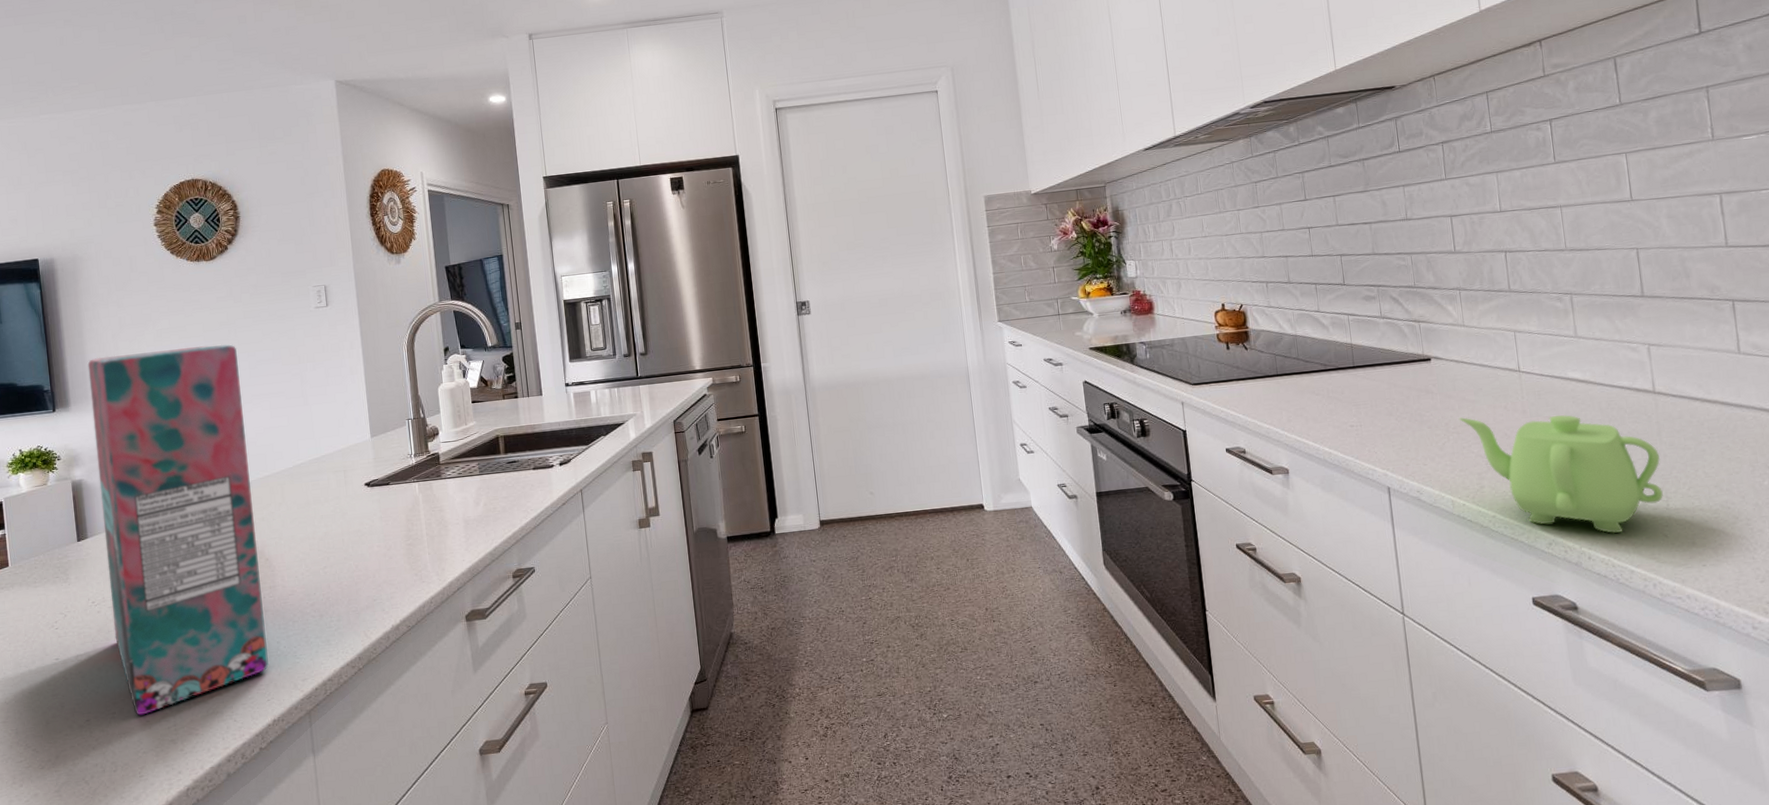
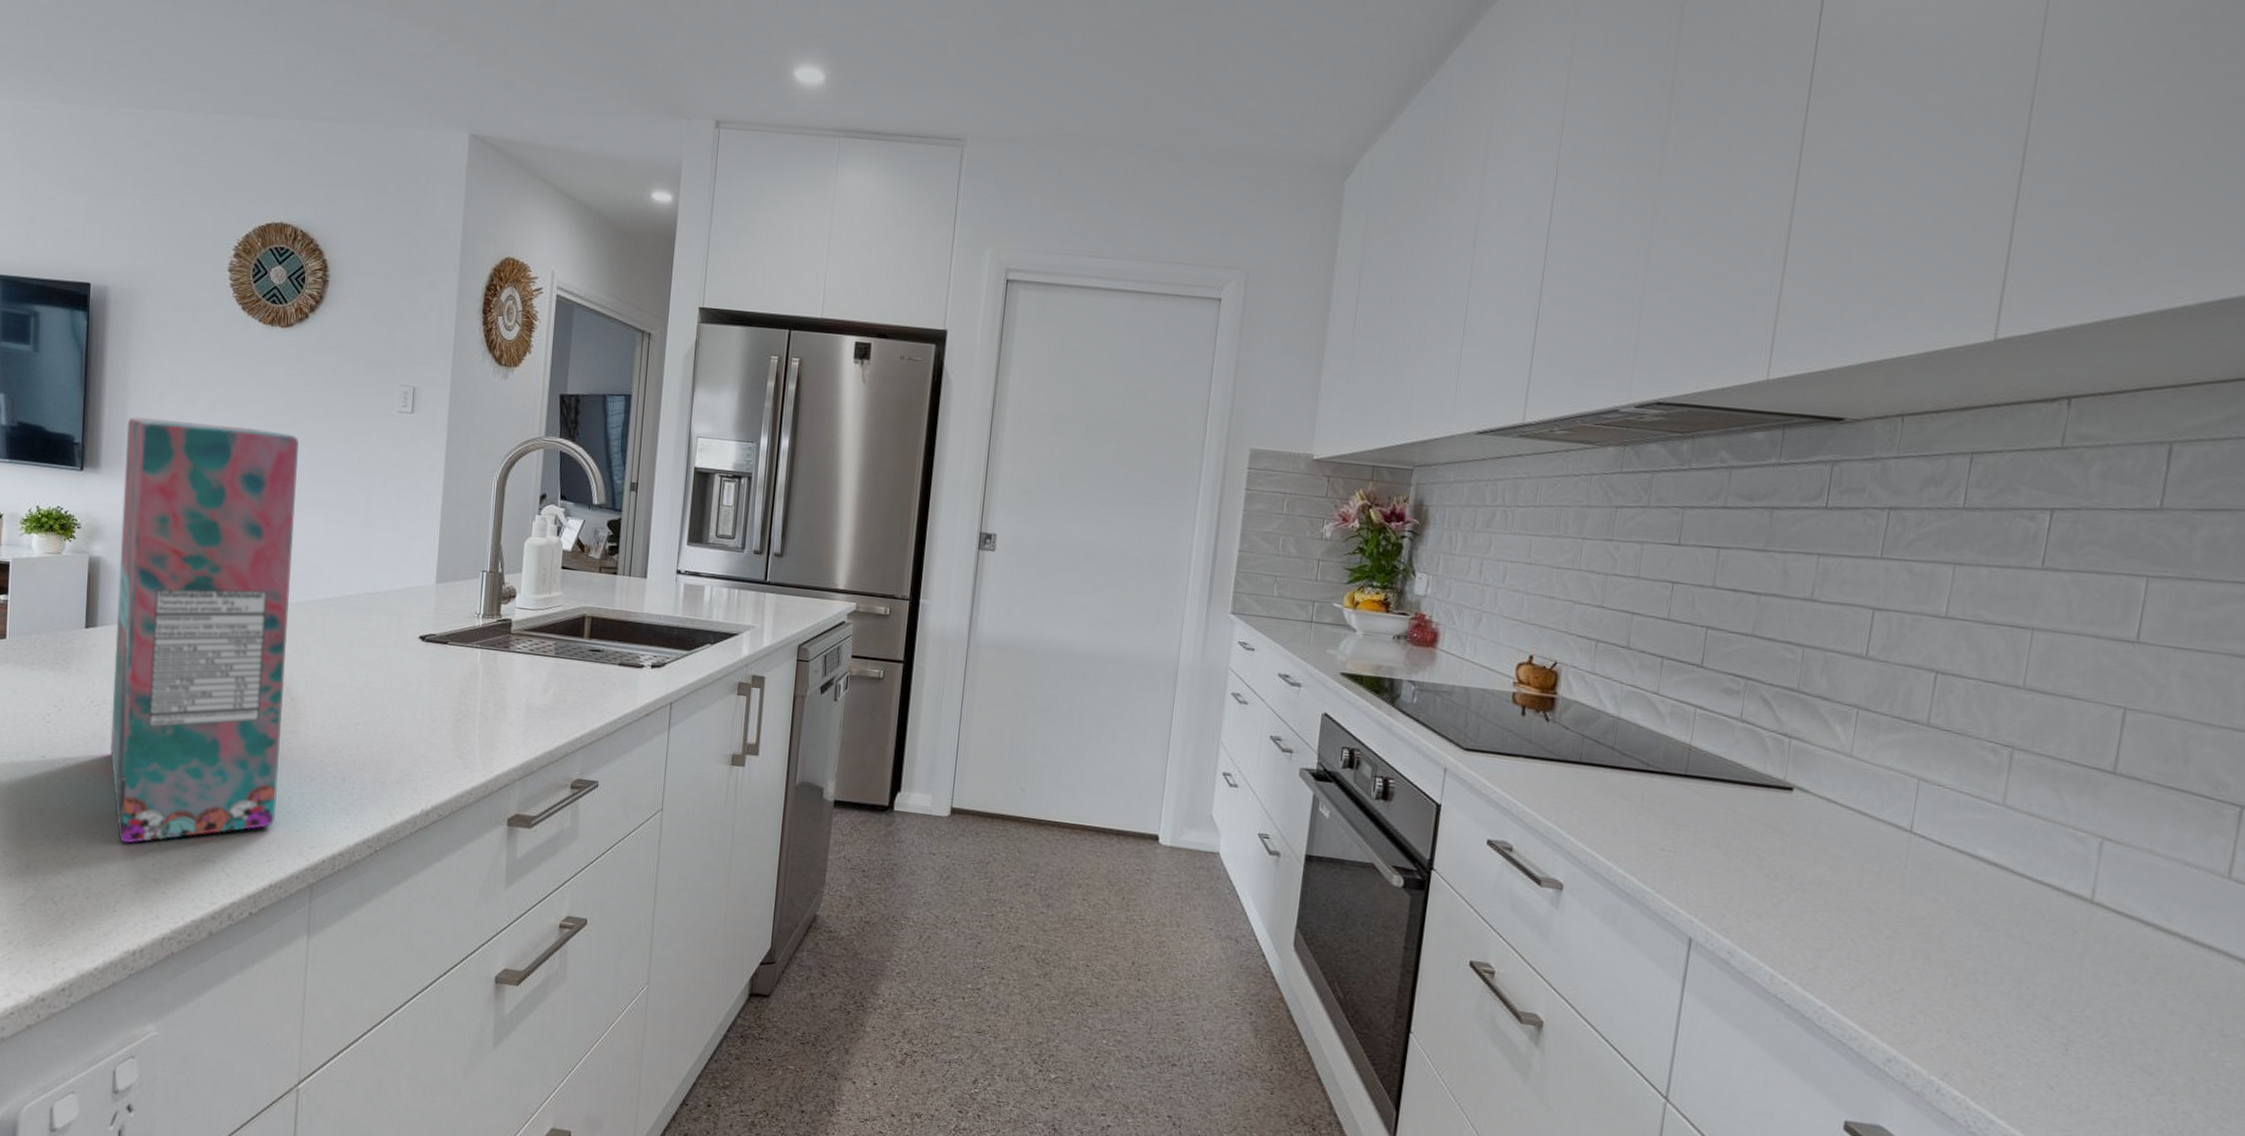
teapot: present [1458,415,1663,533] -> none [1809,873,2074,1070]

